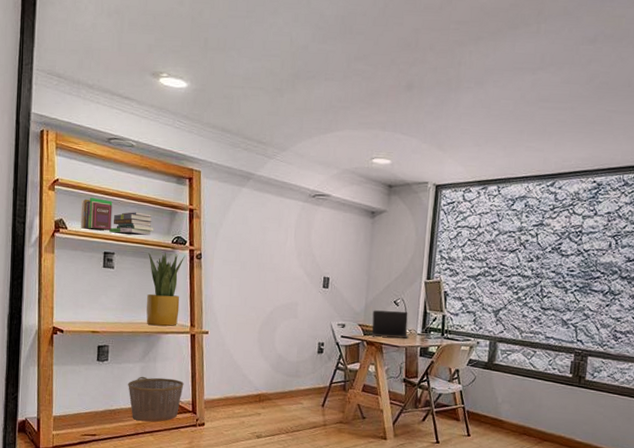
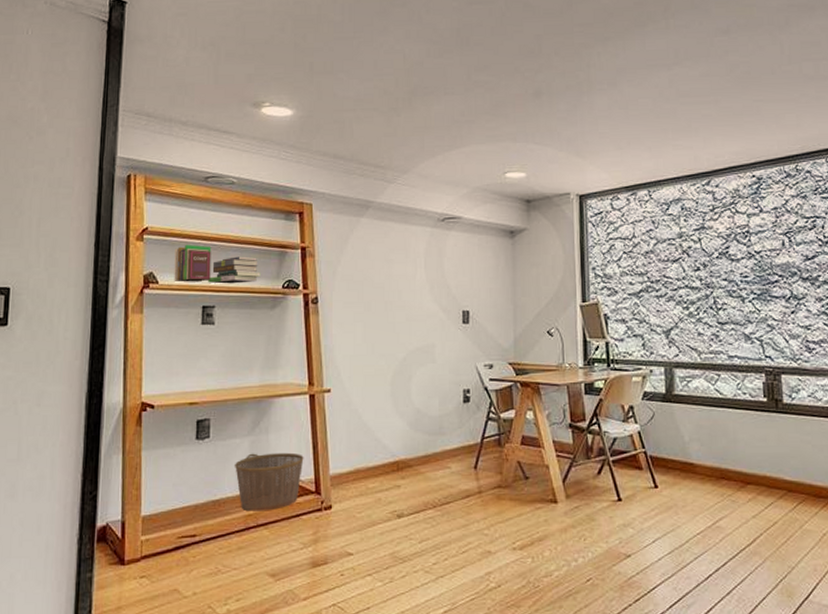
planter: present [146,252,186,326] -> none [254,300,299,389]
laptop computer: present [371,310,409,339] -> none [524,342,569,377]

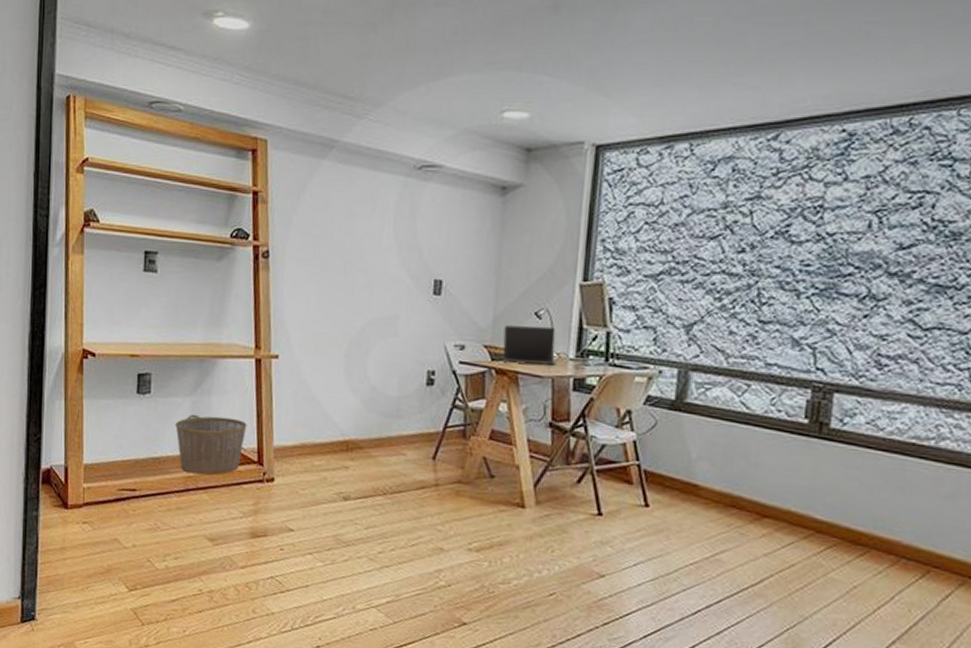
books: present [174,245,212,282] -> none [115,181,155,224]
books: present [208,256,261,284] -> none [151,197,207,229]
laptop computer: none [524,342,569,377] -> present [502,325,556,365]

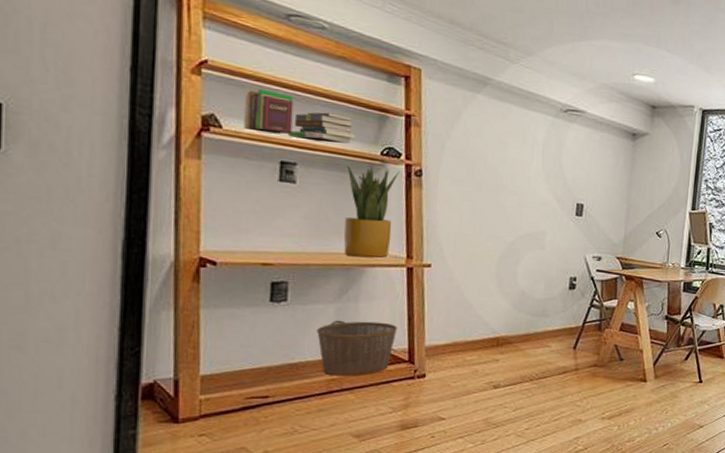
books: none [115,181,155,224] -> present [243,89,294,135]
books: none [151,197,207,229] -> present [288,112,355,144]
planter: none [197,250,248,348] -> present [343,166,400,258]
laptop computer: present [502,325,556,365] -> none [631,241,672,273]

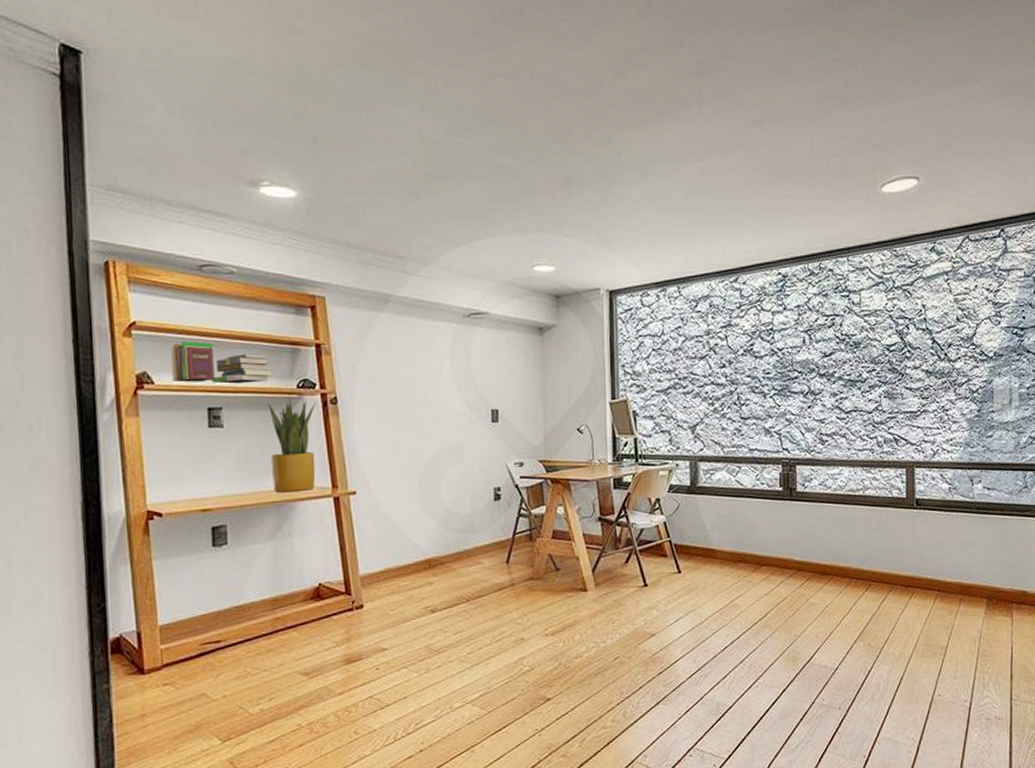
basket: present [317,320,398,377] -> none [257,555,332,615]

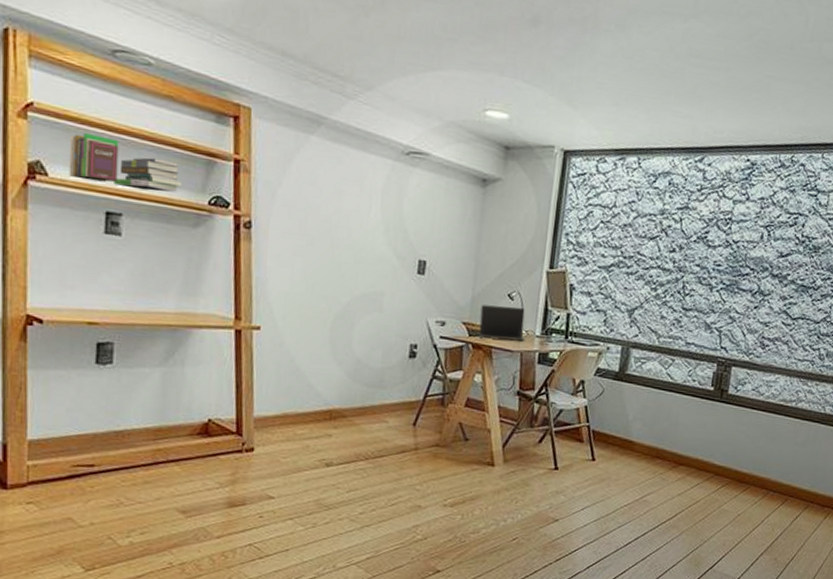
planter: present [268,400,317,493] -> none [169,217,228,318]
laptop computer: none [554,439,598,473] -> present [478,304,525,341]

